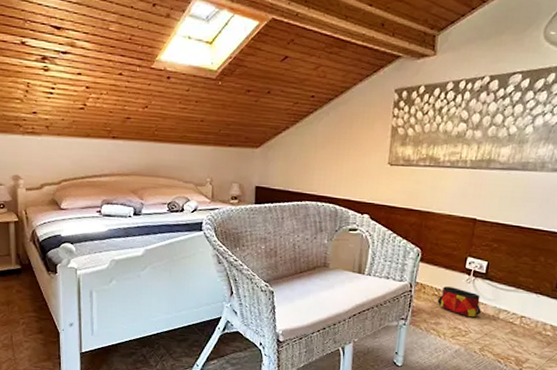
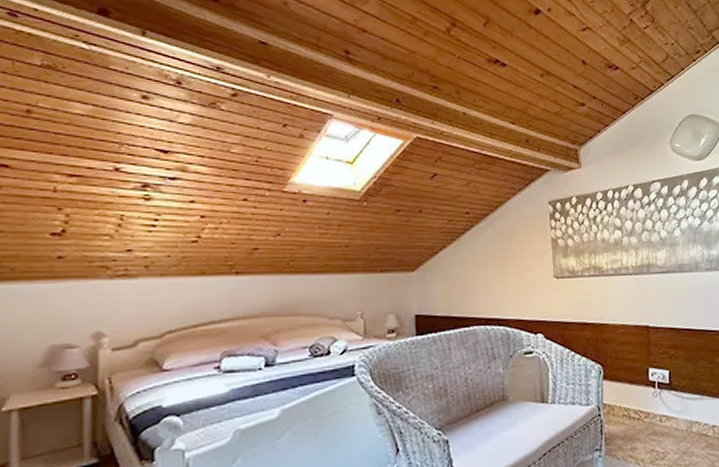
bag: present [437,286,481,318] -> none [628,404,674,436]

